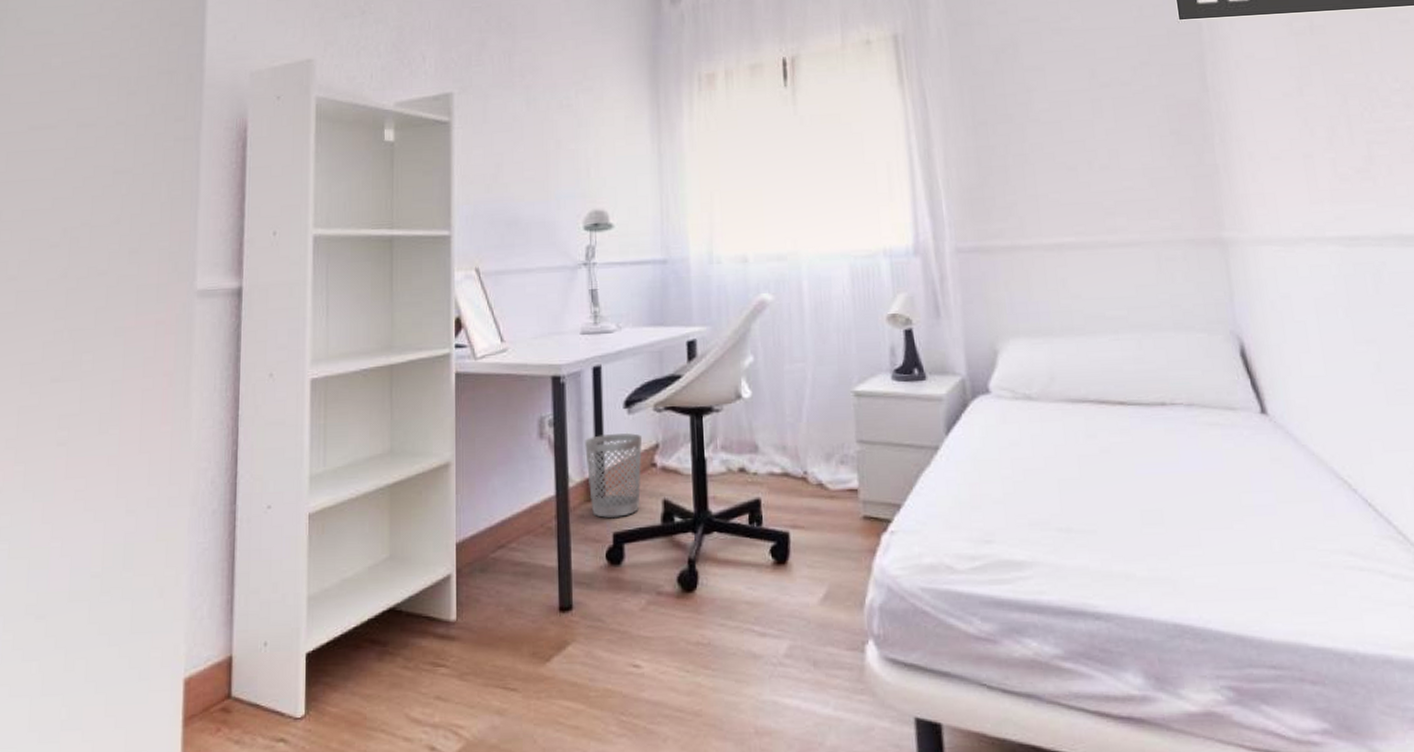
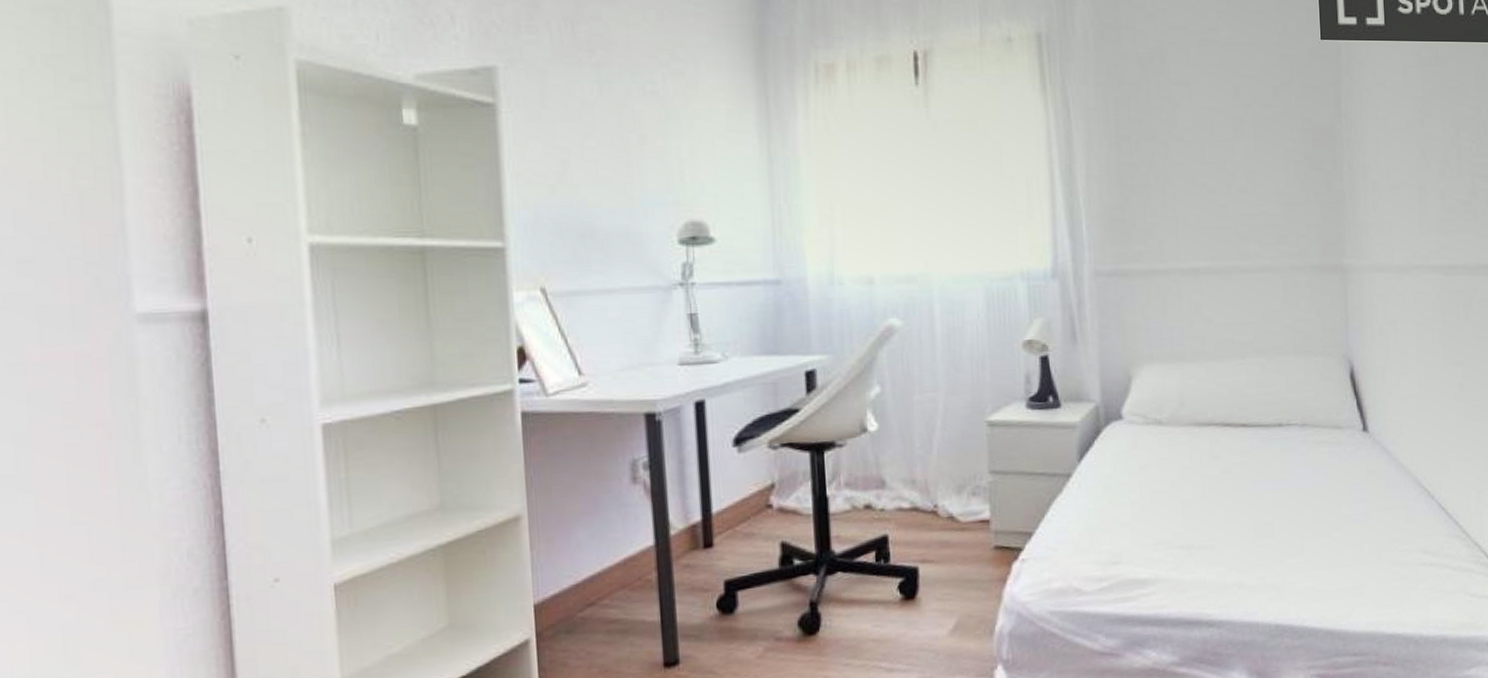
wastebasket: present [585,432,643,518] -> none [688,472,756,566]

